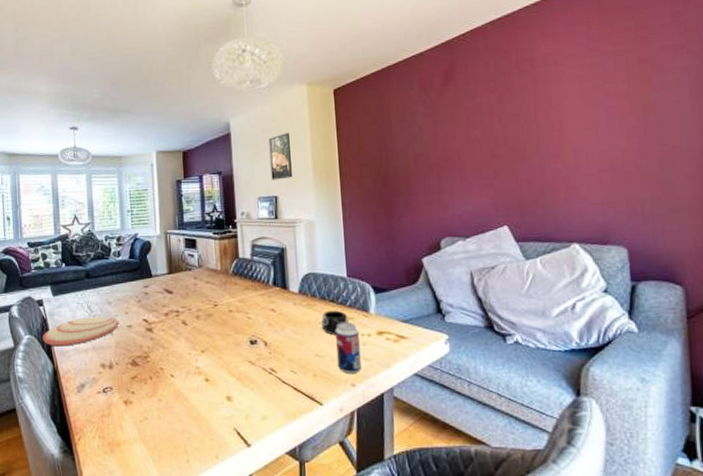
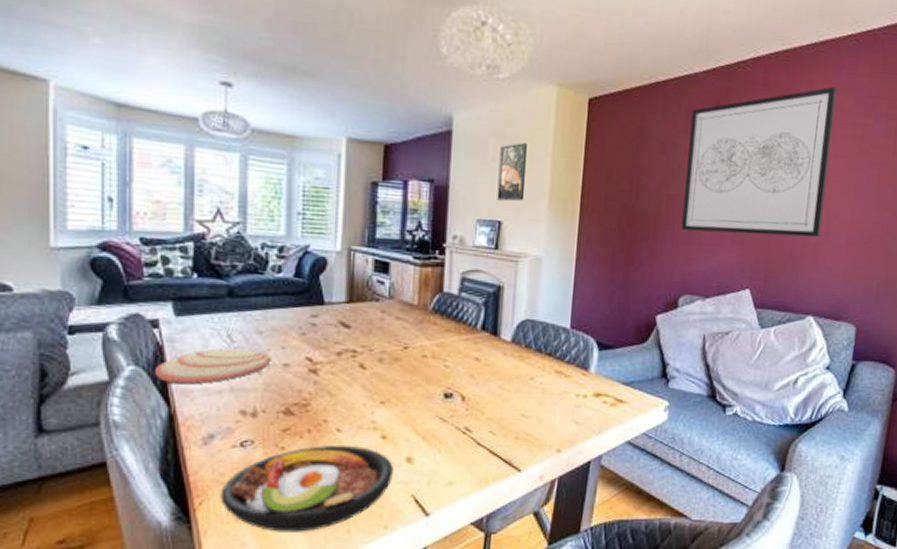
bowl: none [92,388,218,462] -> present [220,444,393,532]
mug: present [321,310,349,335] -> none [532,365,565,394]
beverage can: present [336,322,361,375] -> none [545,379,574,439]
wall art: none [423,38,569,183] -> present [681,86,837,238]

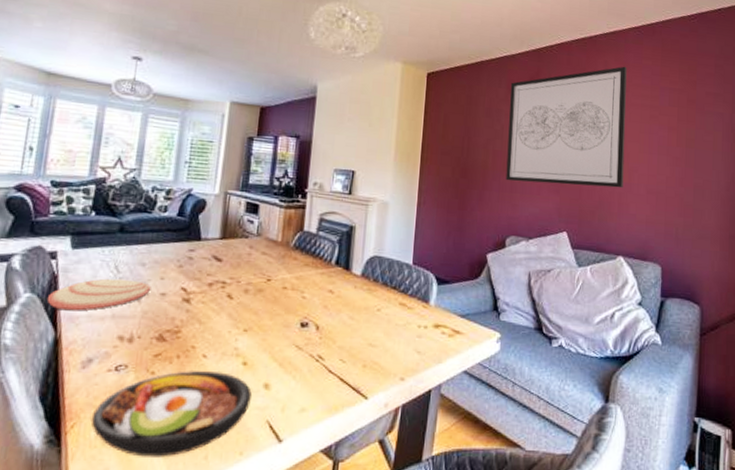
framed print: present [497,143,527,202] -> none [351,107,377,155]

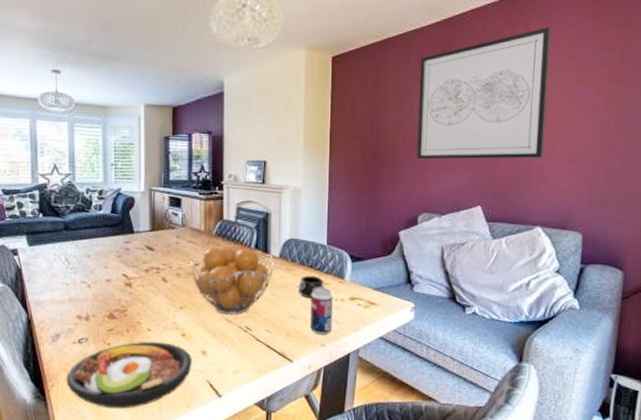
plate: present [46,278,151,311] -> none [16,269,98,297]
fruit basket: none [261,260,355,341] -> present [189,246,274,315]
mug: none [378,297,408,324] -> present [298,275,324,299]
beverage can: none [390,311,416,368] -> present [310,287,333,336]

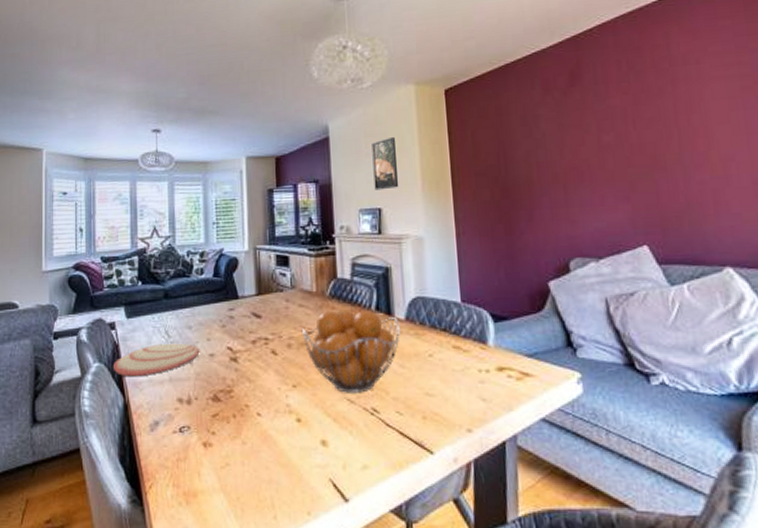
plate: none [16,269,98,297] -> present [113,343,200,377]
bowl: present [66,341,192,409] -> none [165,428,311,517]
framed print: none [262,97,284,145] -> present [372,137,399,191]
mug: present [298,275,324,299] -> none [431,341,463,370]
beverage can: present [310,287,333,336] -> none [448,355,479,418]
wall art: present [417,26,551,160] -> none [545,33,717,195]

